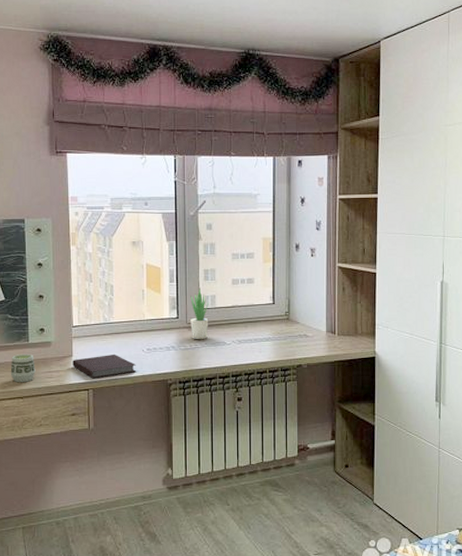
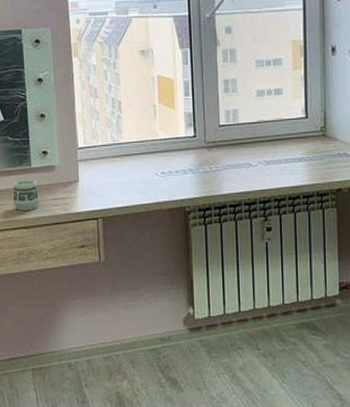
notebook: present [72,354,137,379] -> none [79,178,151,207]
potted plant: present [190,288,209,339] -> none [209,101,231,160]

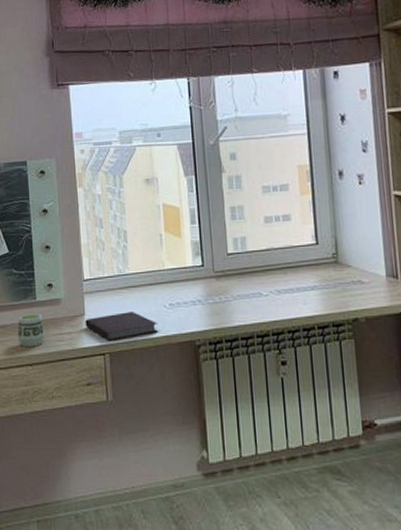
notebook: none [79,178,151,207] -> present [85,311,159,341]

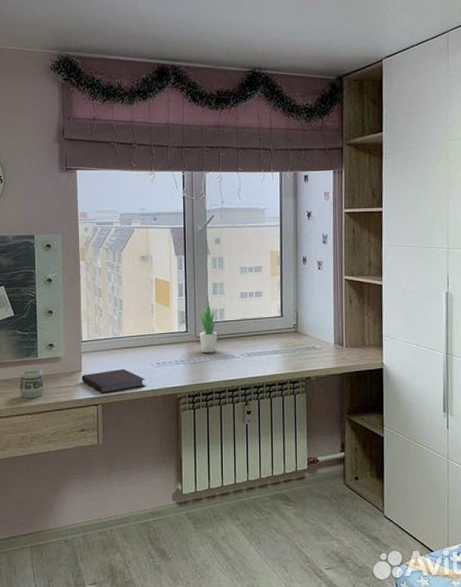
potted plant: none [216,229,240,290] -> present [199,301,218,353]

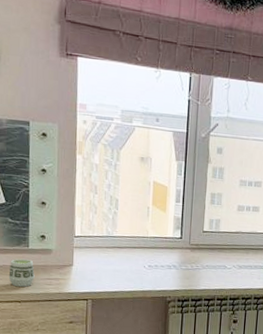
notebook: present [82,368,146,394] -> none [72,267,137,290]
potted plant: present [199,301,218,353] -> none [193,210,213,261]

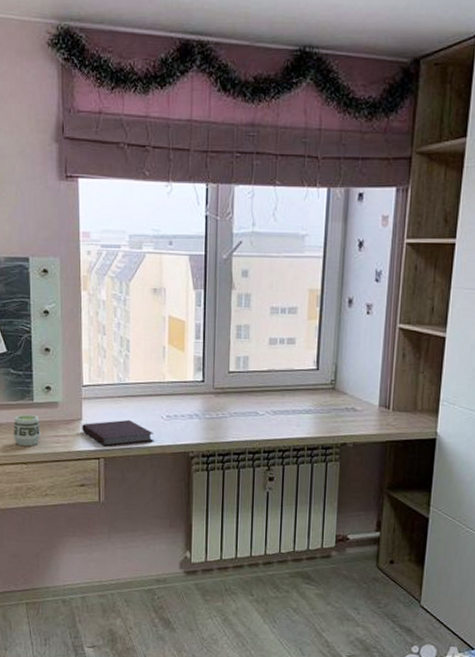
notebook: none [72,267,137,290] -> present [82,419,154,447]

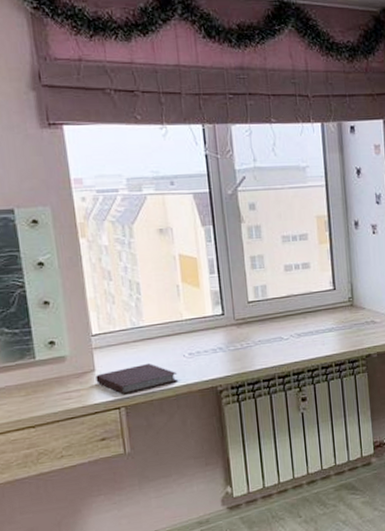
cup: present [13,415,41,446] -> none [14,374,49,409]

